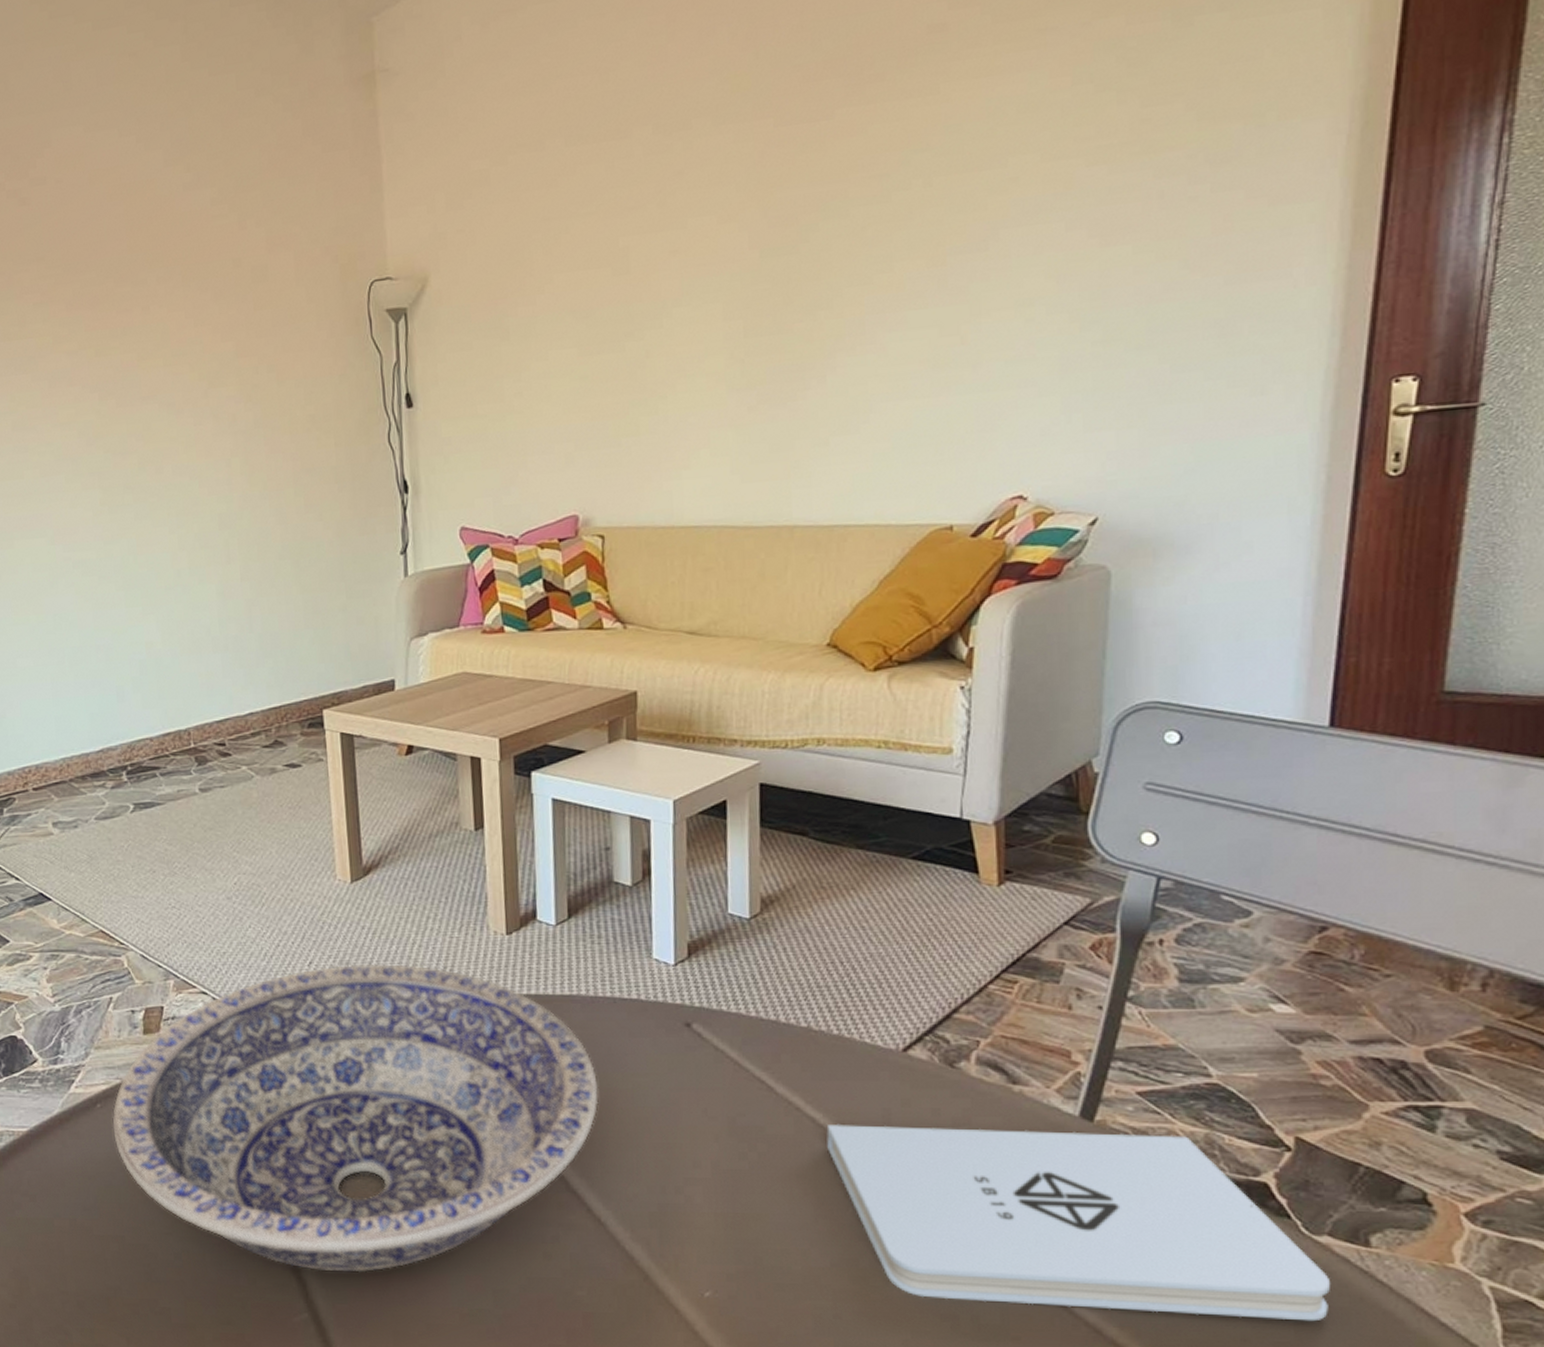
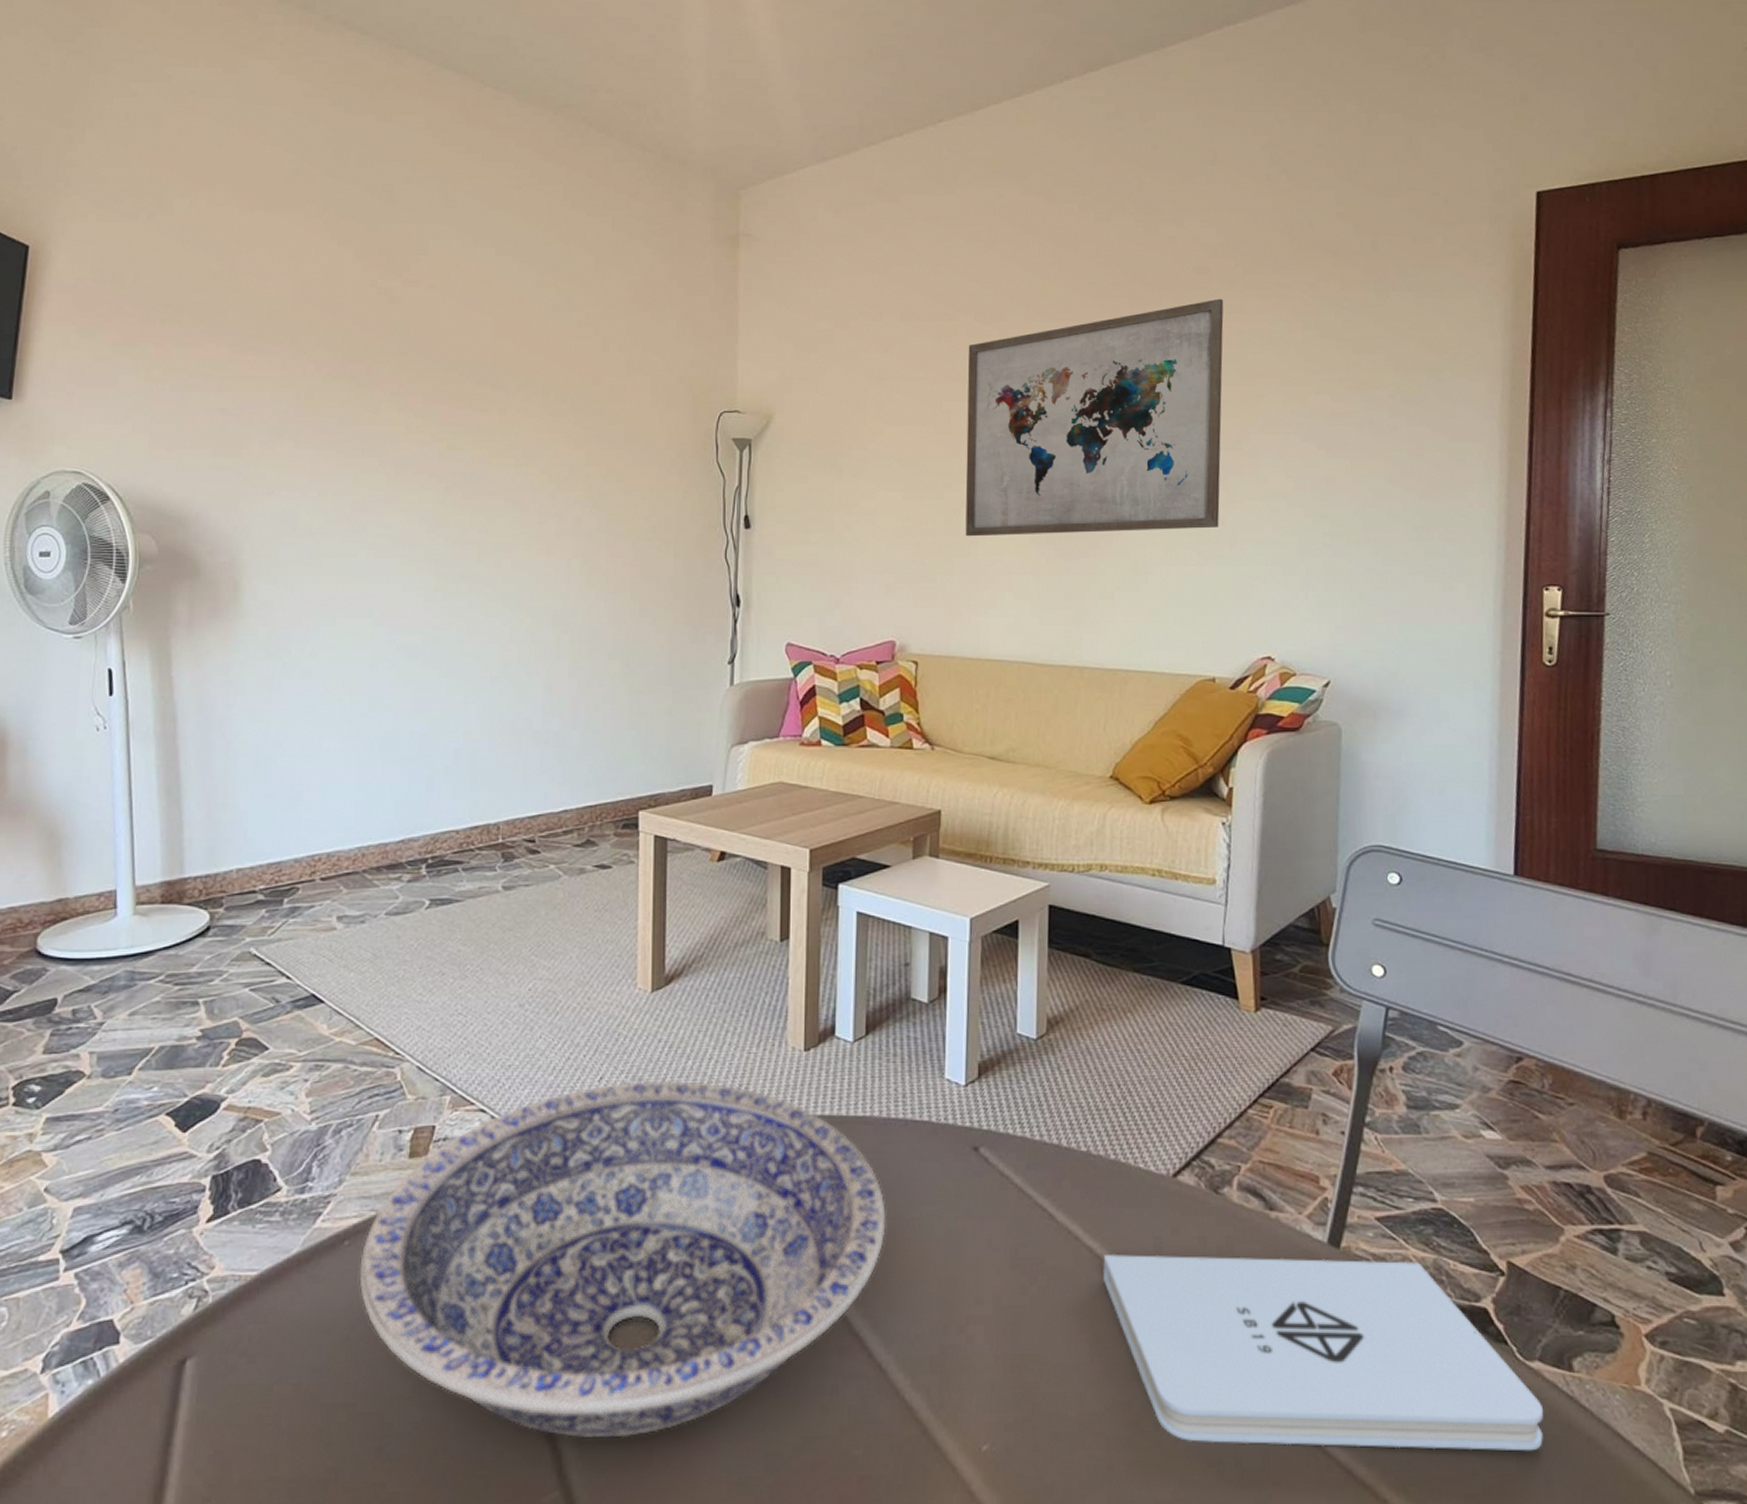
wall art: none [646,60,967,392] -> present [965,298,1224,537]

